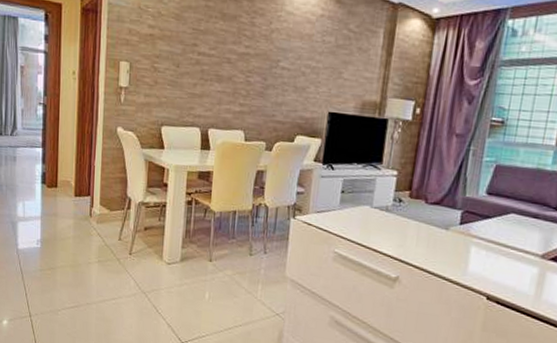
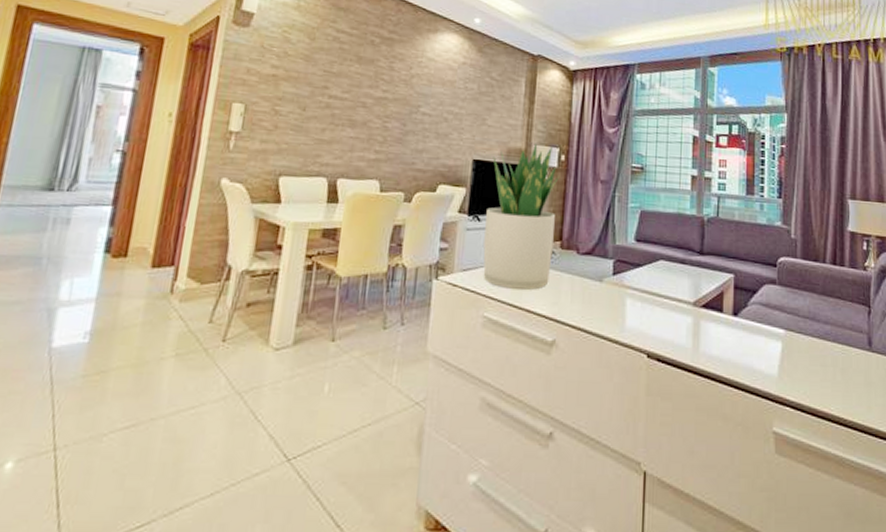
planter: none [335,96,414,233] -> present [483,143,561,290]

